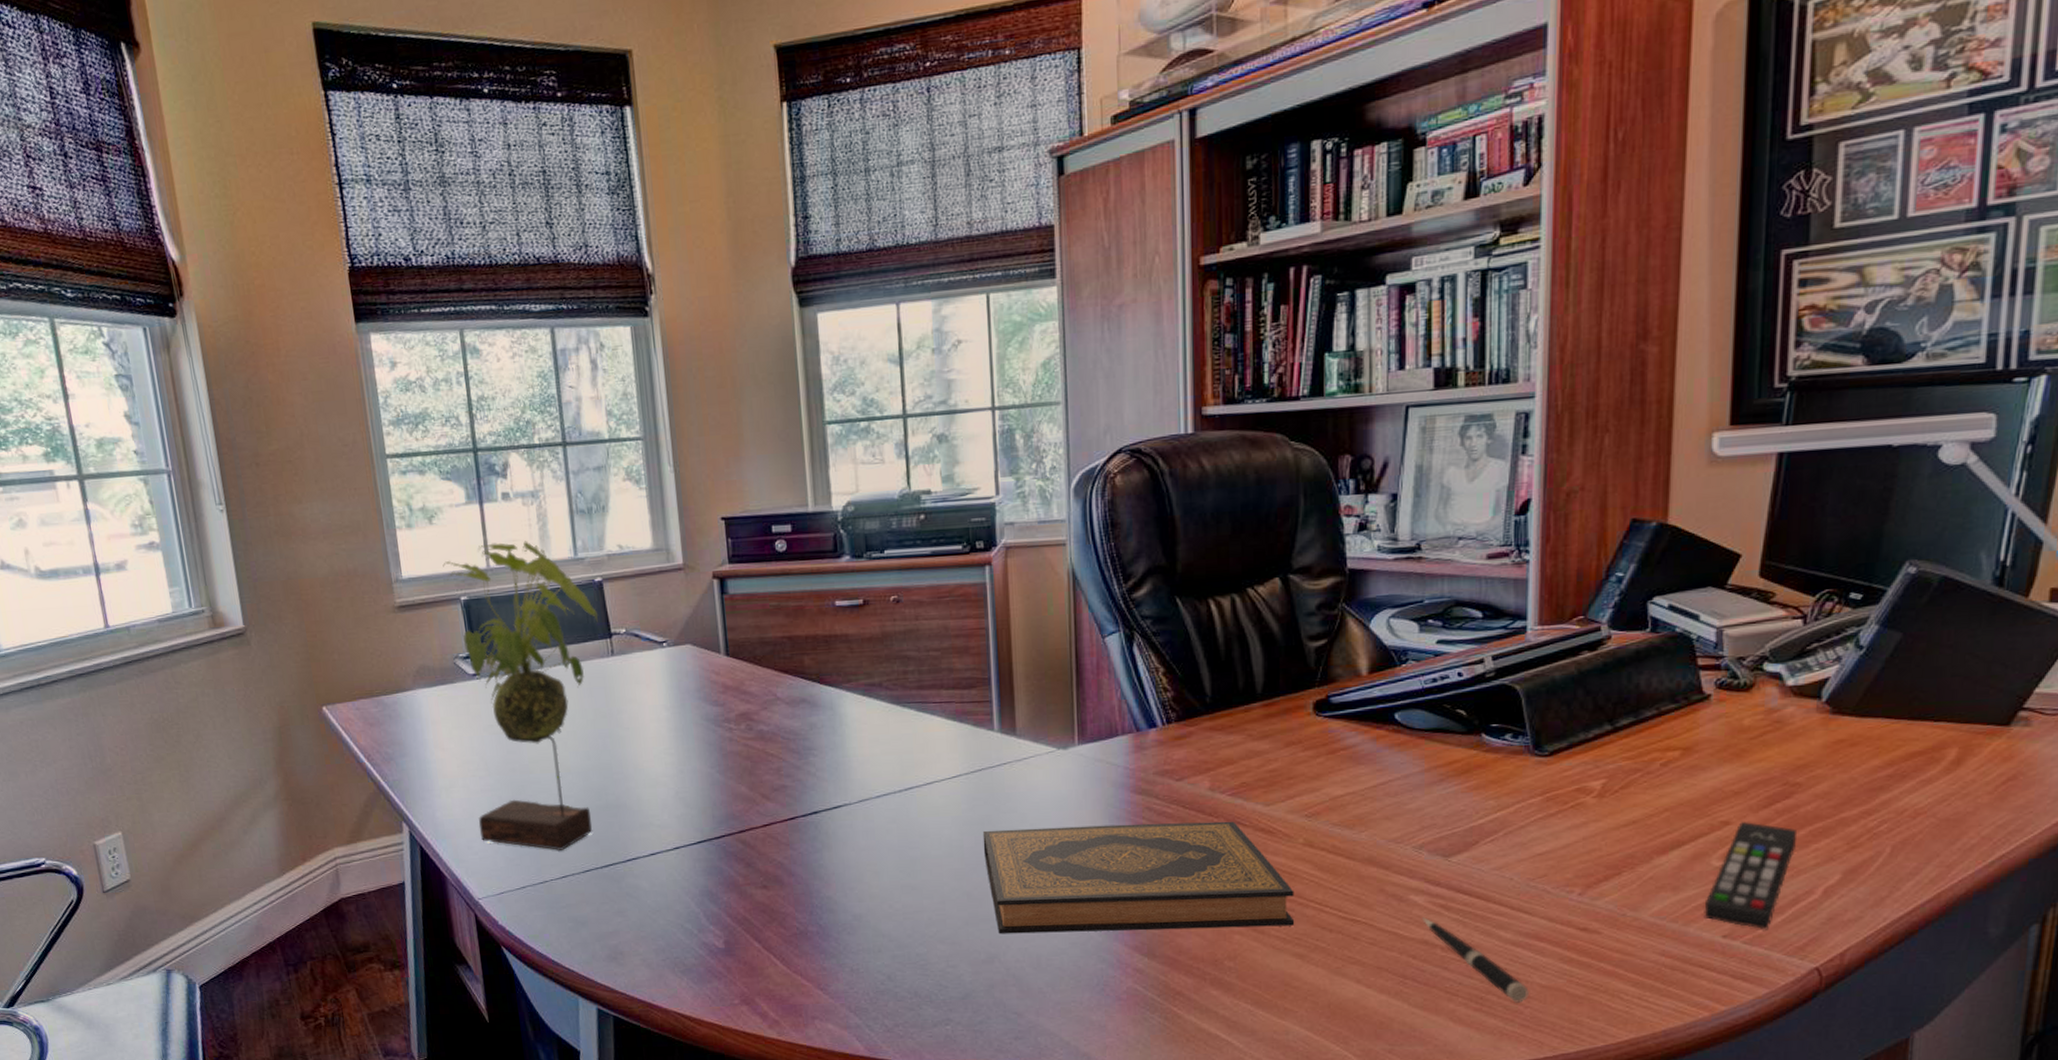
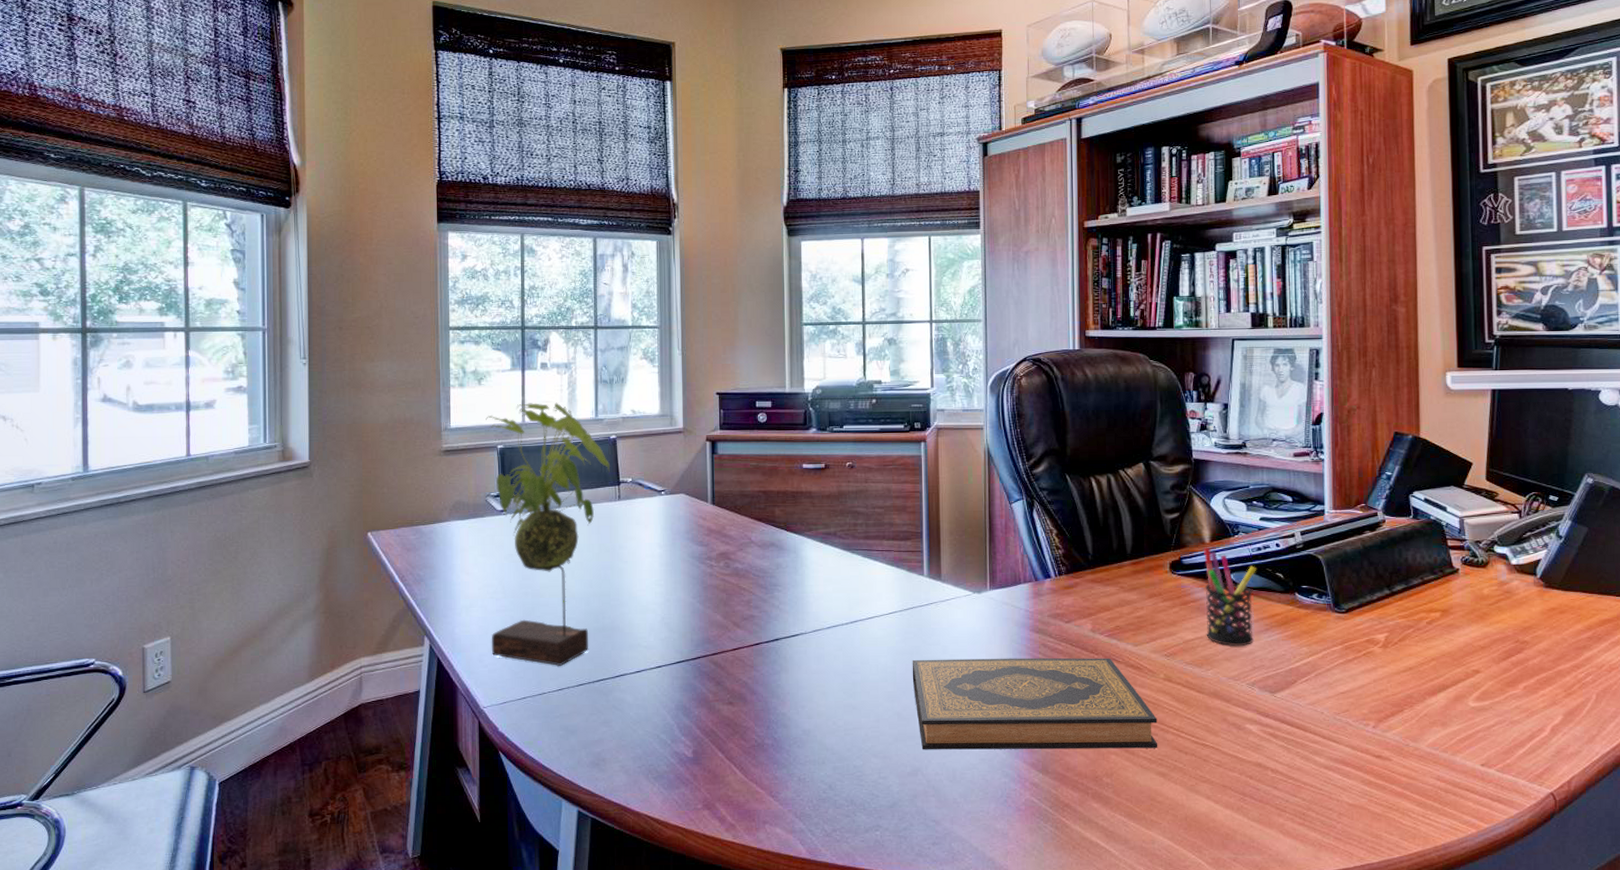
pen holder: none [1360,681,1430,803] -> present [1204,547,1256,647]
pen: present [1422,917,1529,1003] -> none [1256,743,1340,818]
remote control: present [1704,821,1798,930] -> none [1466,670,1529,761]

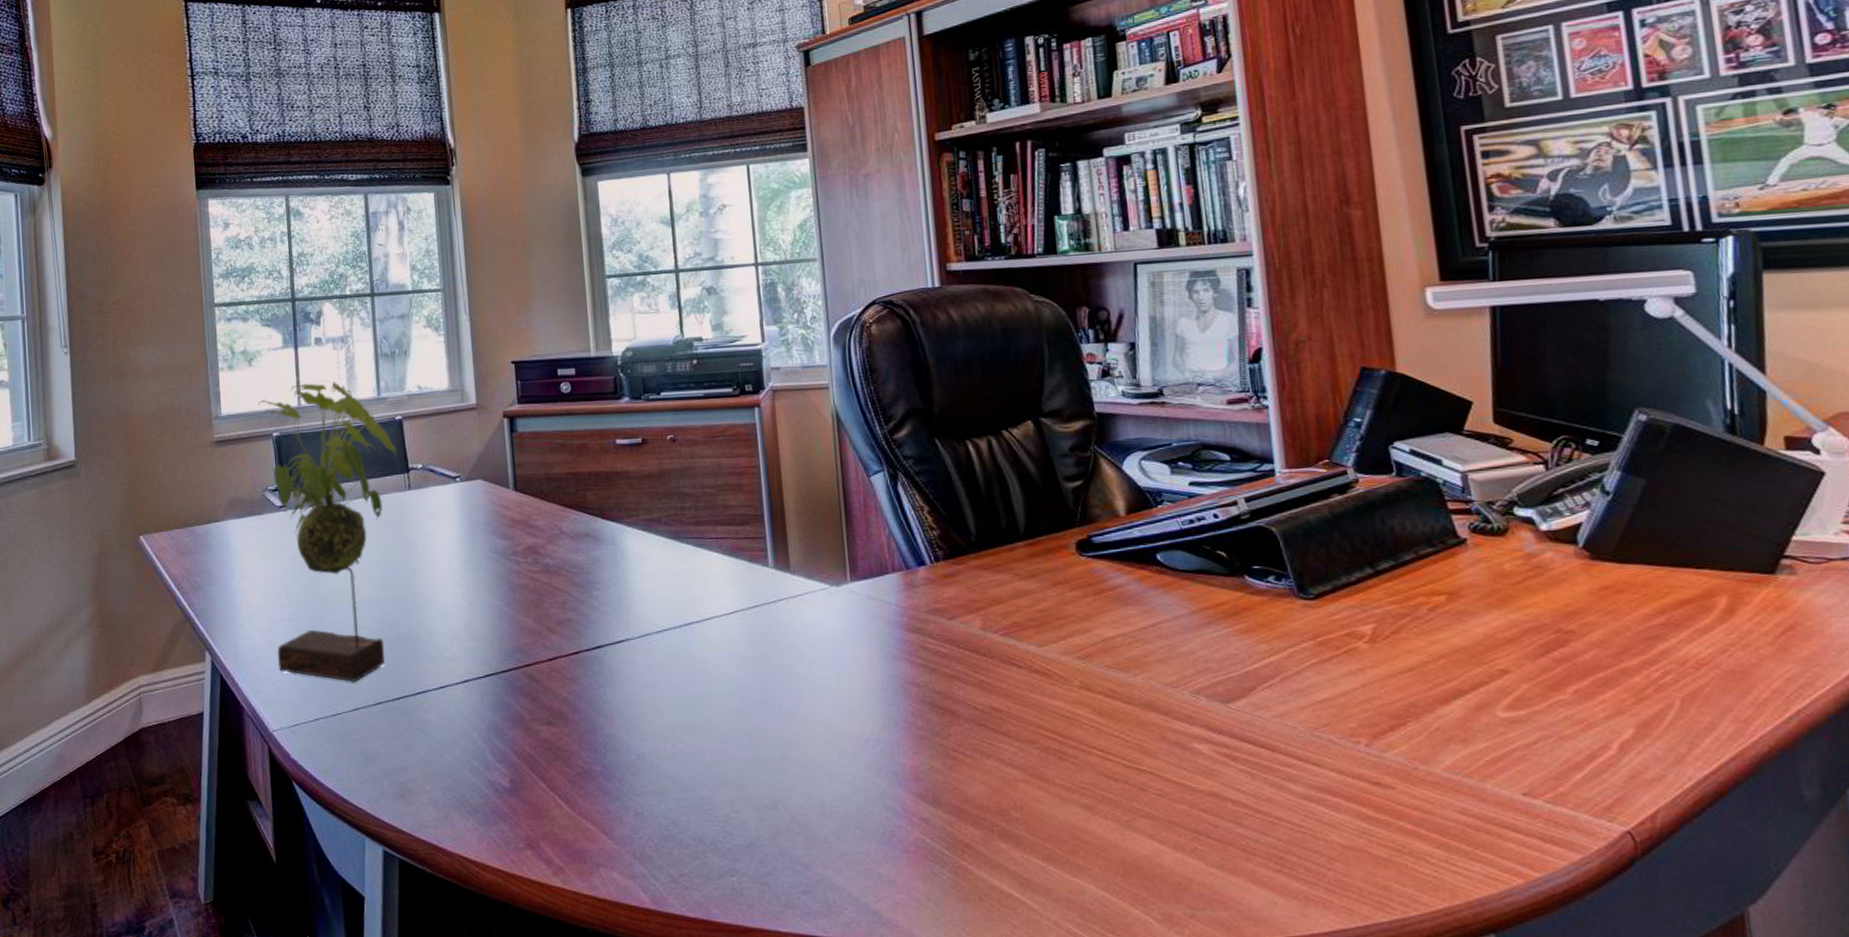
hardback book: present [912,657,1158,750] -> none [761,662,1079,778]
pen holder: present [1204,547,1256,647] -> none [1118,521,1194,645]

